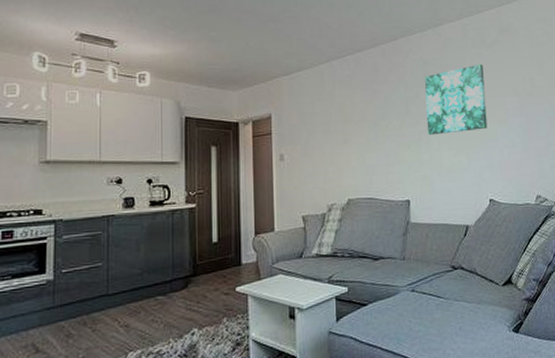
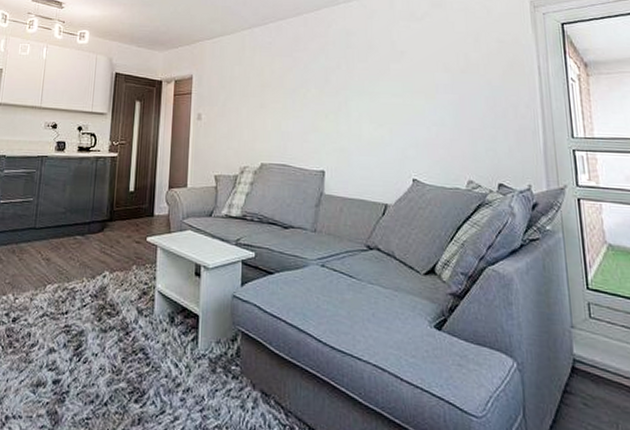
wall art: present [424,64,488,136] -> none [346,37,414,107]

